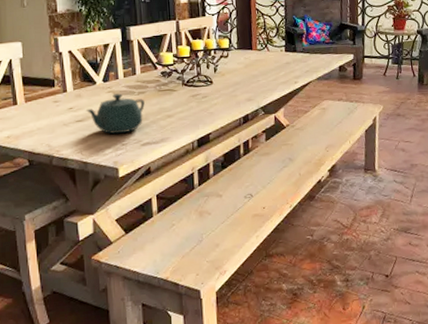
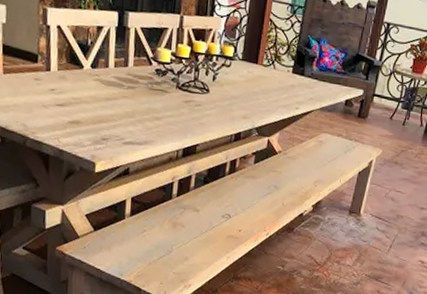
teapot: present [85,93,145,134] -> none [68,83,133,128]

